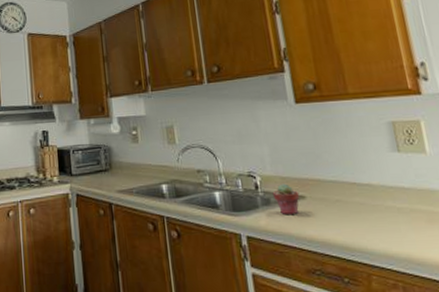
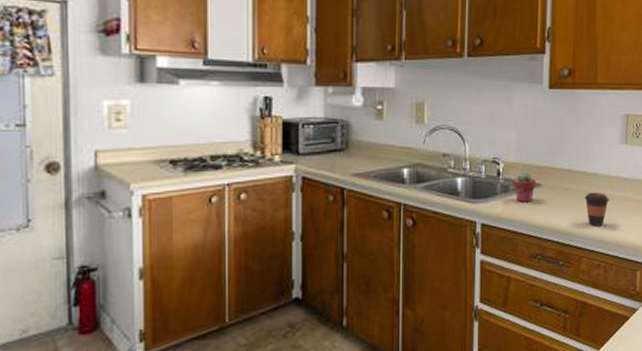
coffee cup: none [359,203,392,241] -> present [584,192,609,226]

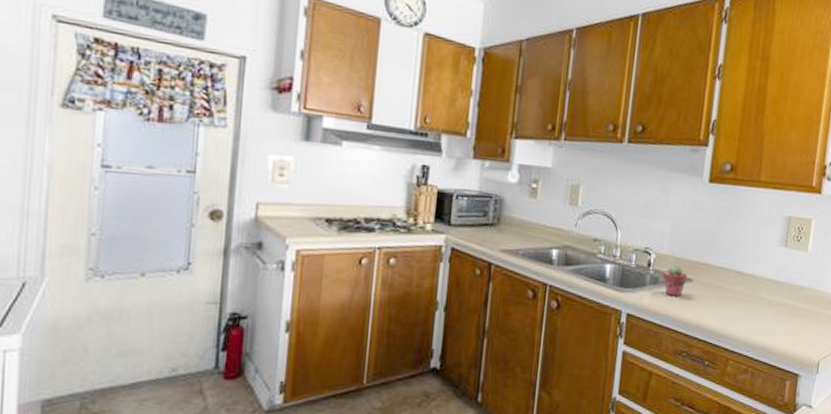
coffee cup: present [584,192,609,226] -> none [736,293,763,329]

